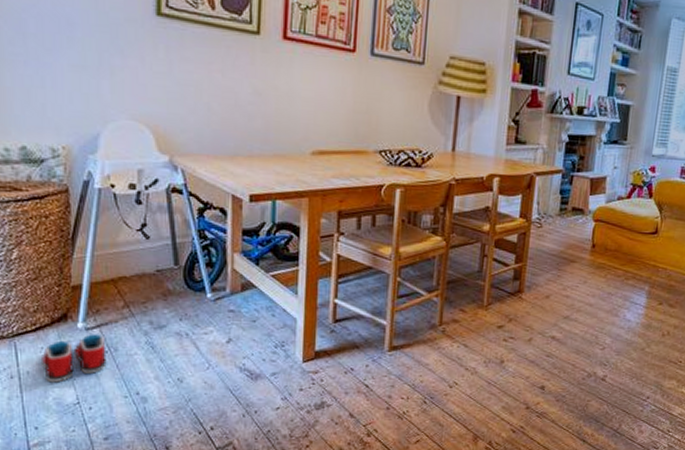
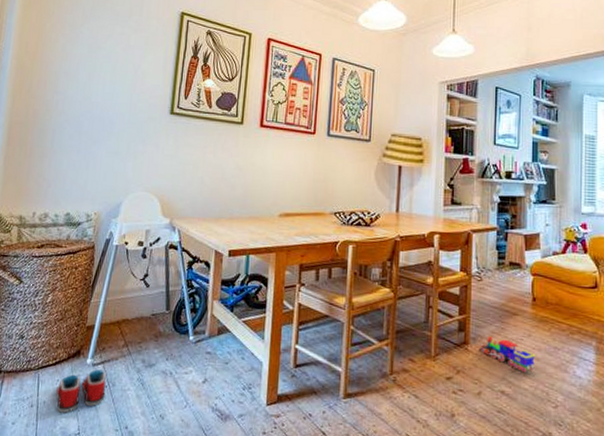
toy train: none [534,284,590,319] -> present [480,336,536,373]

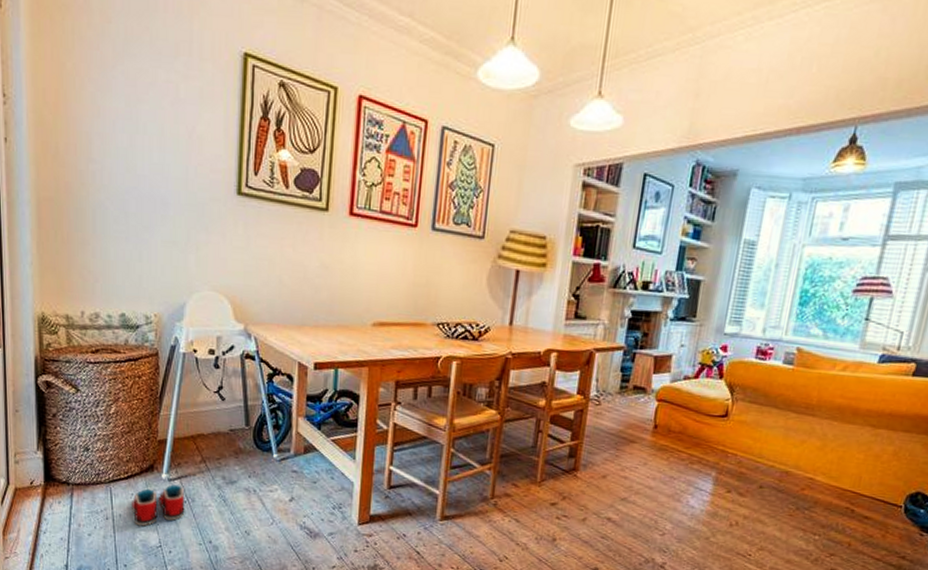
toy train: present [480,336,536,373] -> none [589,463,650,502]

